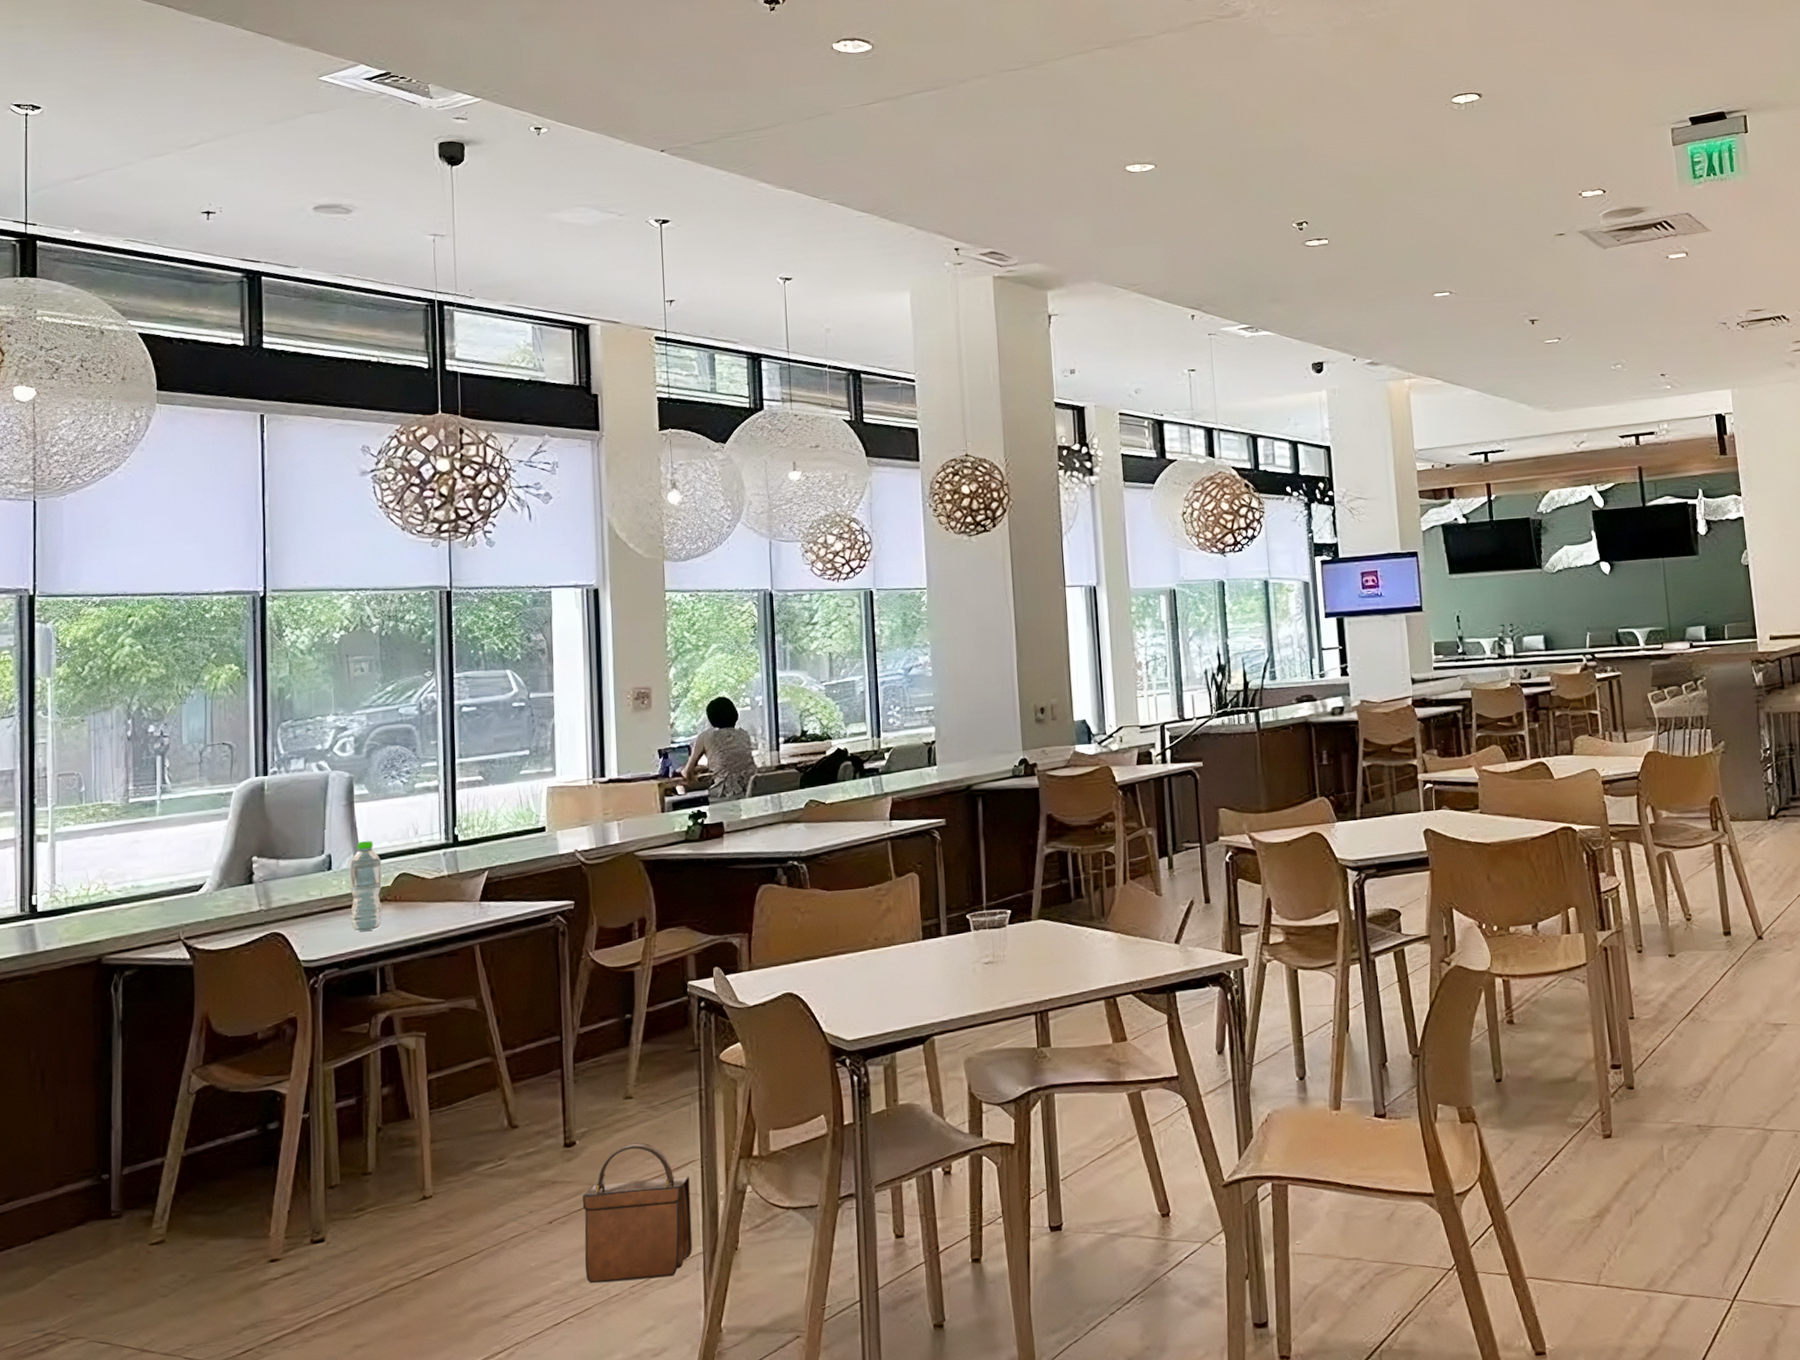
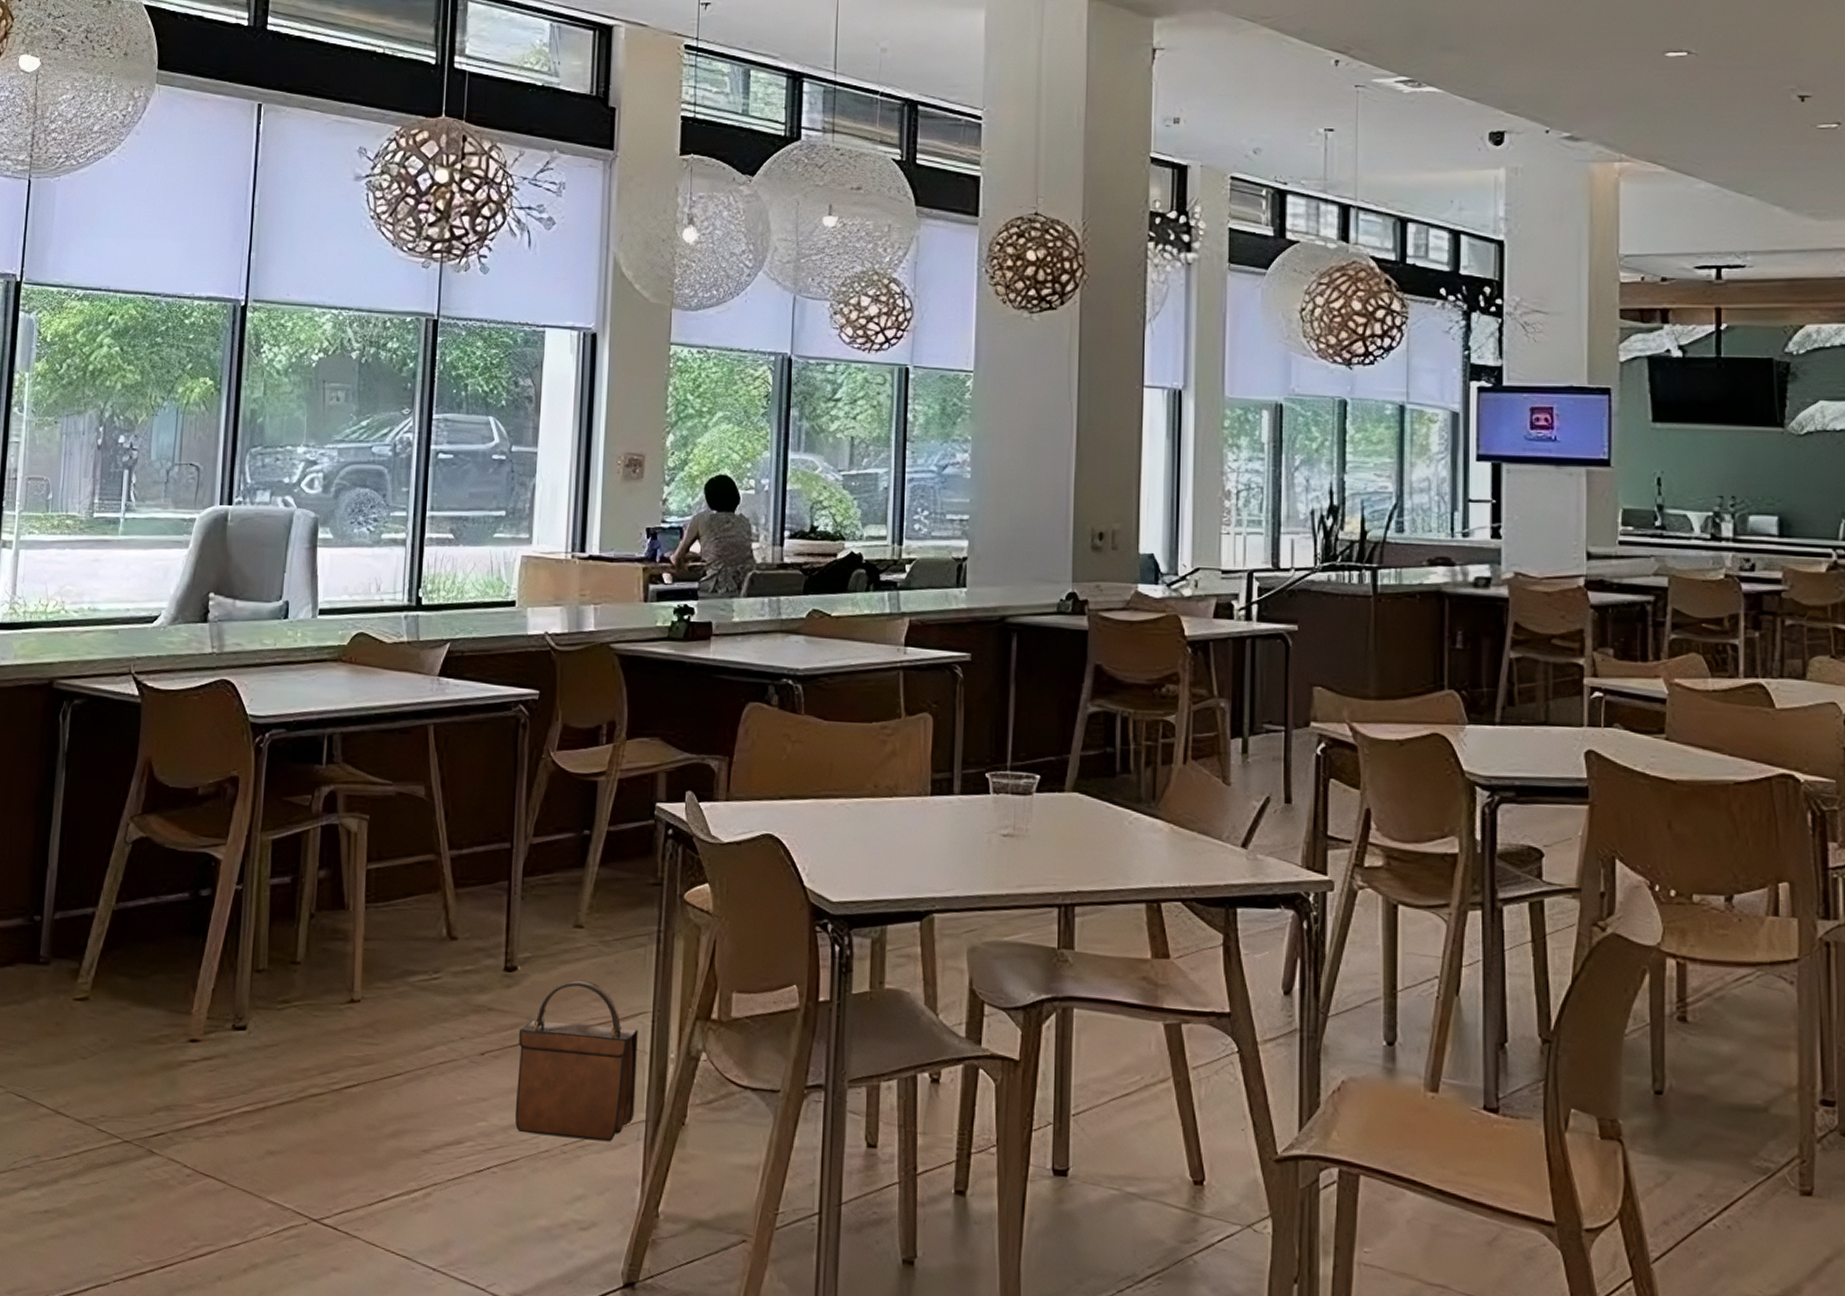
water bottle: present [349,841,383,931] -> none [302,591,339,692]

